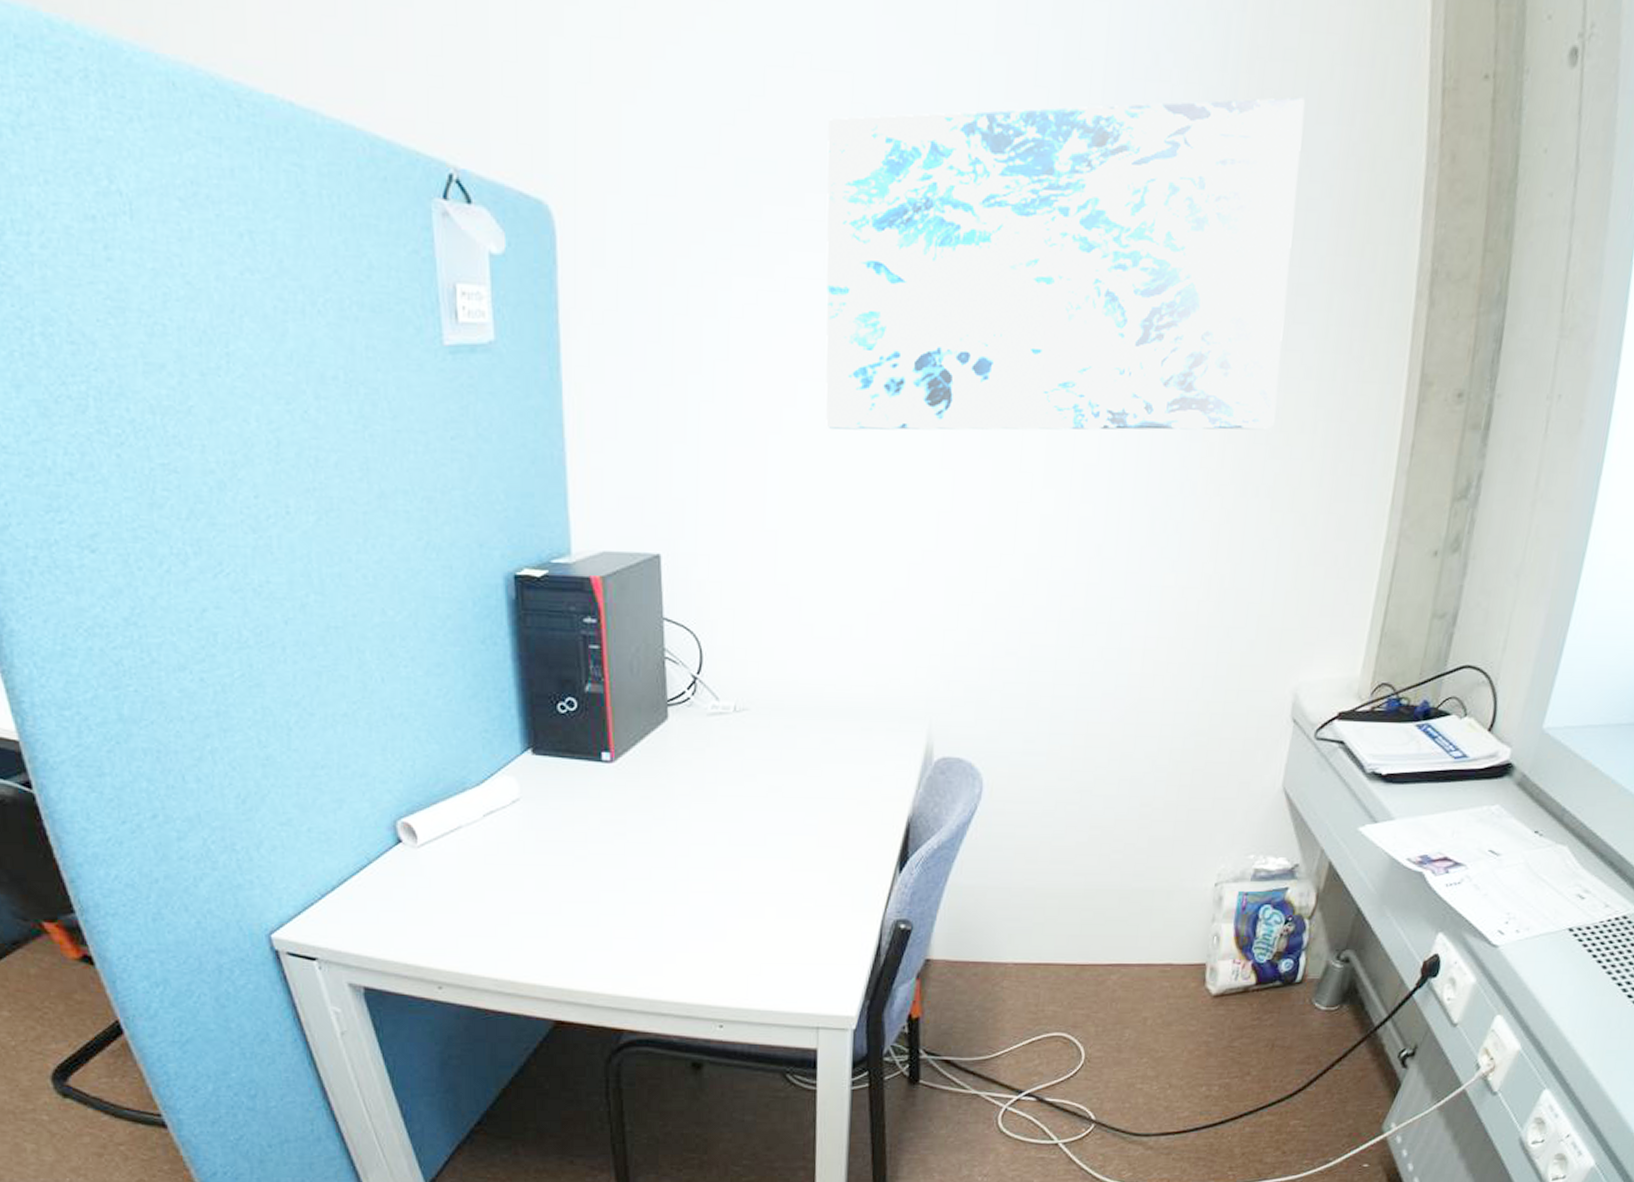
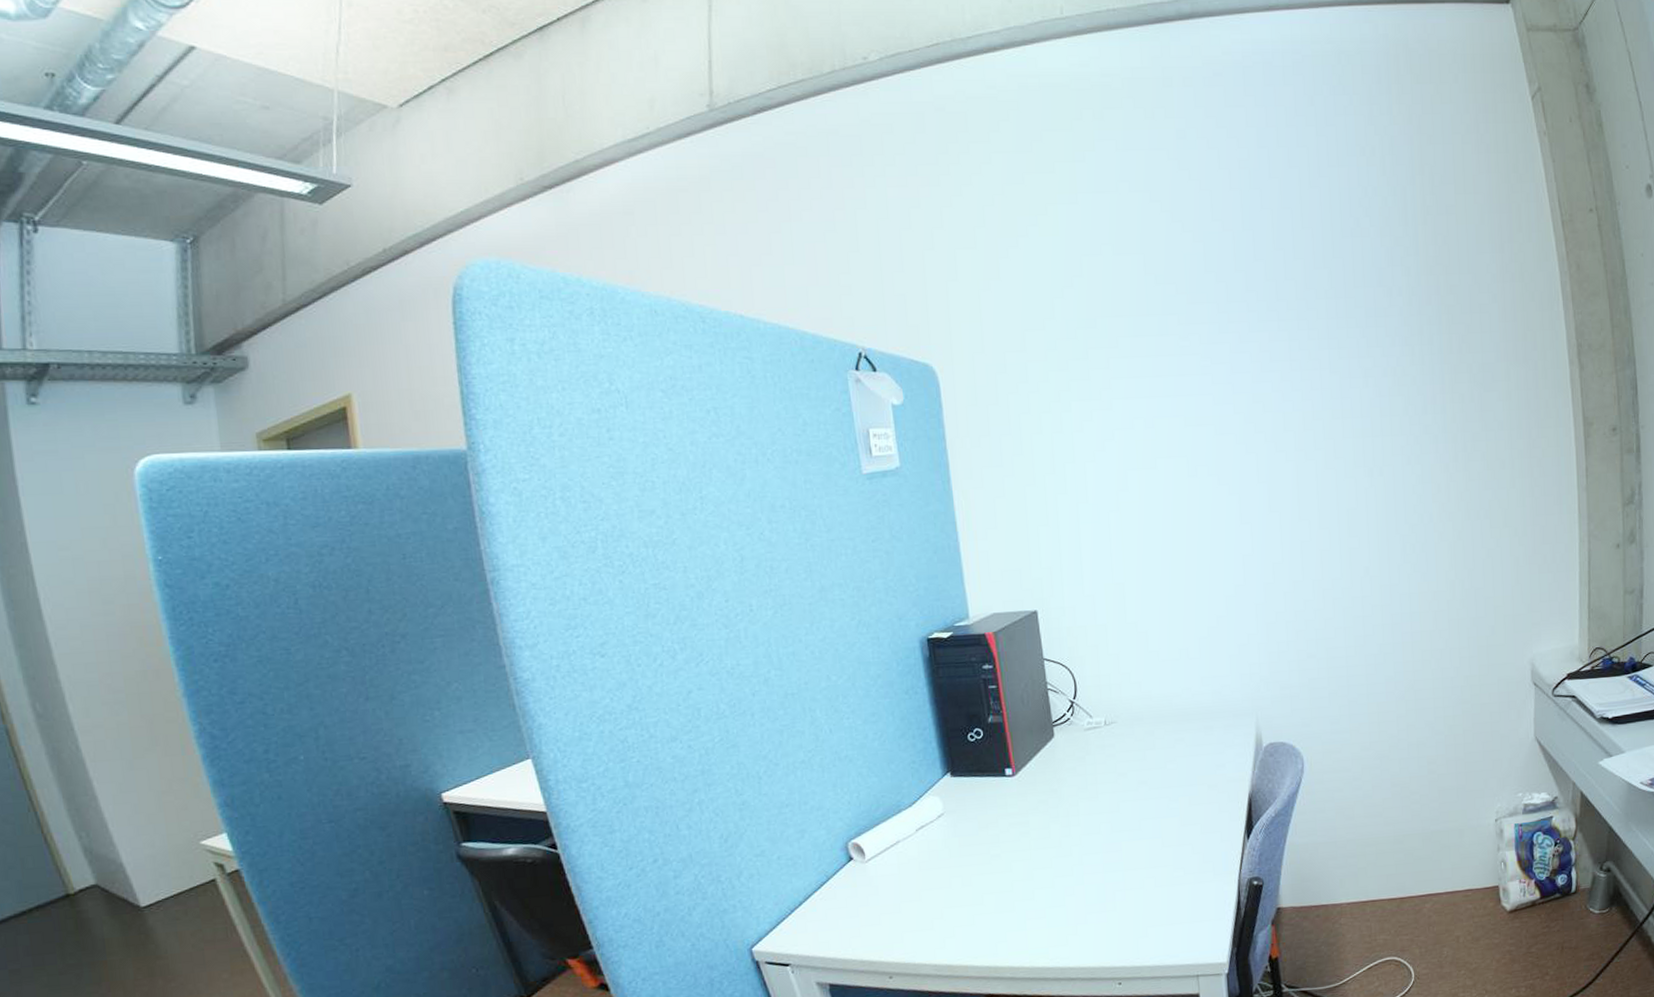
wall art: present [825,97,1305,430] -> none [1130,237,1482,505]

